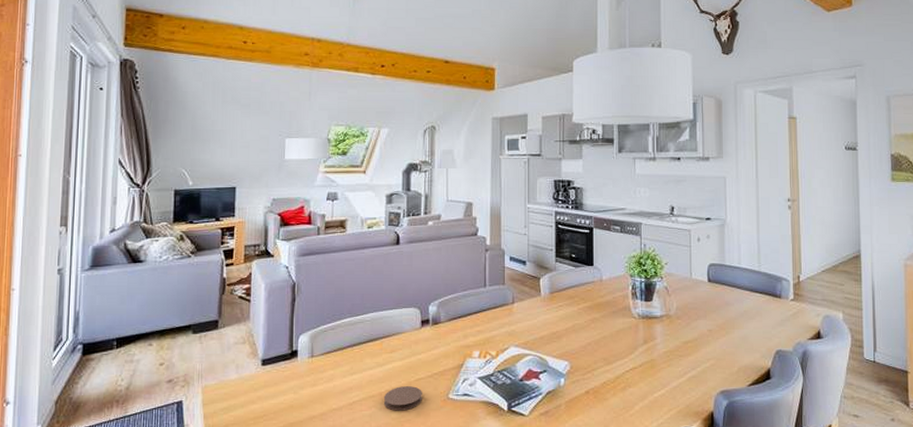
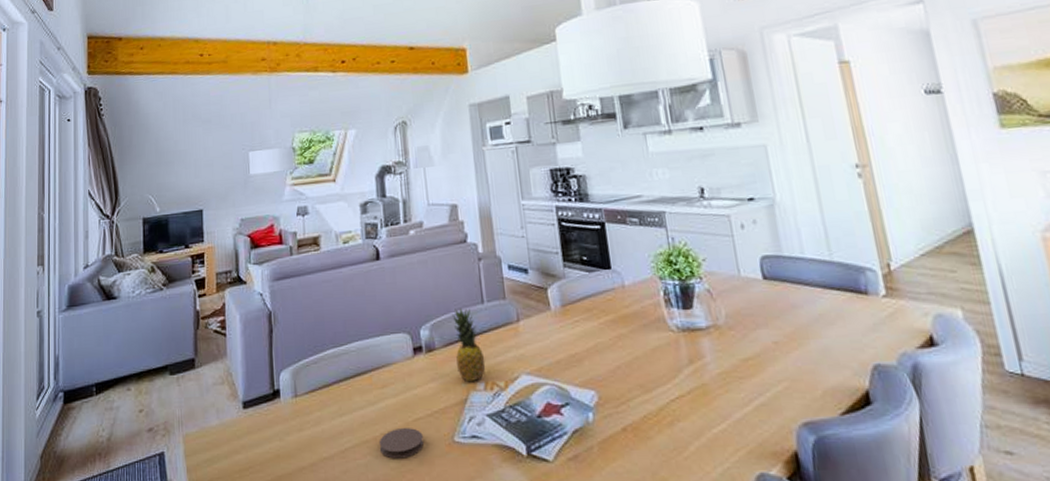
fruit: none [458,289,482,350] -> present [452,308,486,382]

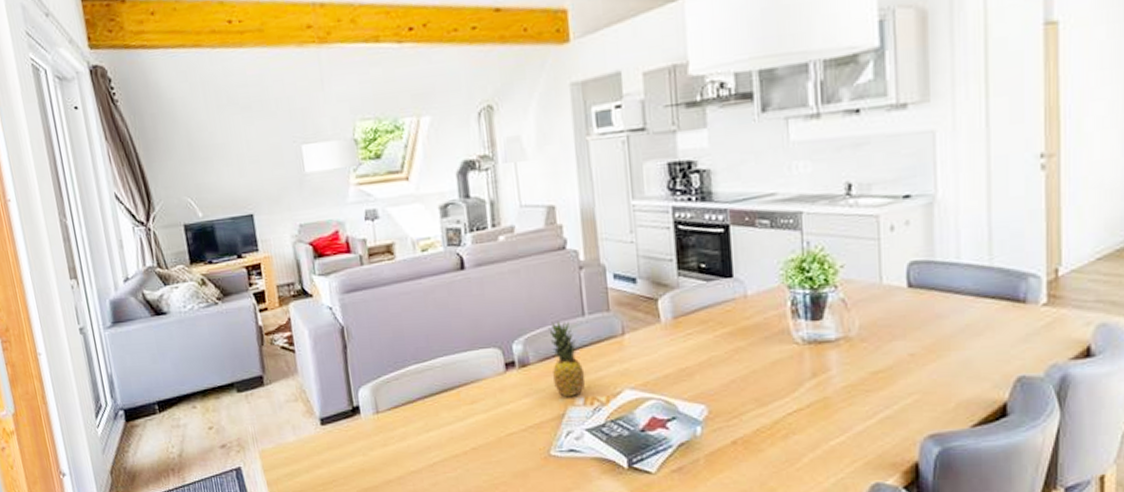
coaster: present [380,428,424,459] -> none [470,442,518,472]

